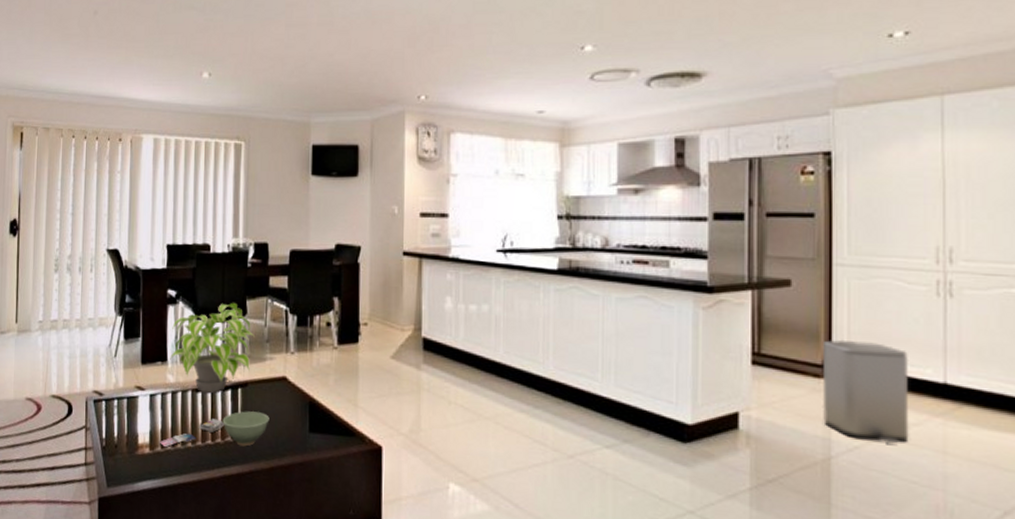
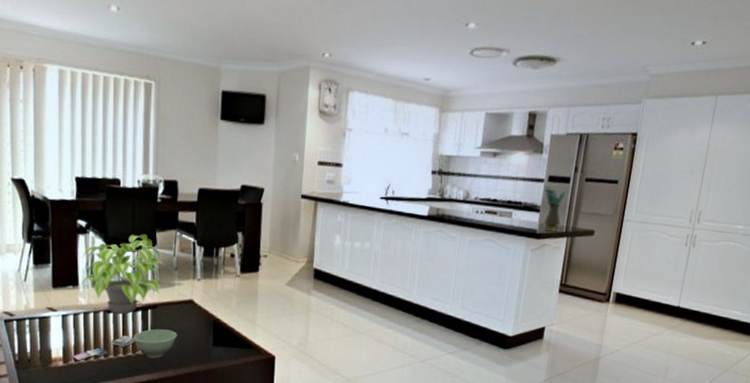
vase: none [710,225,741,284] -> present [543,185,566,232]
pedal bin: present [822,339,909,443] -> none [599,275,660,347]

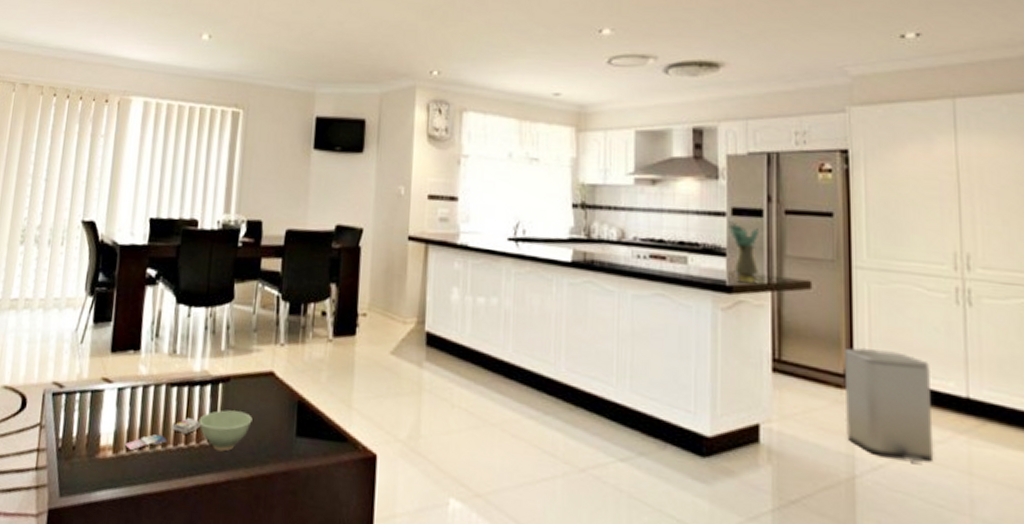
plant: present [81,234,164,314] -> none [144,286,241,389]
pedal bin: none [599,275,660,347] -> present [844,347,934,463]

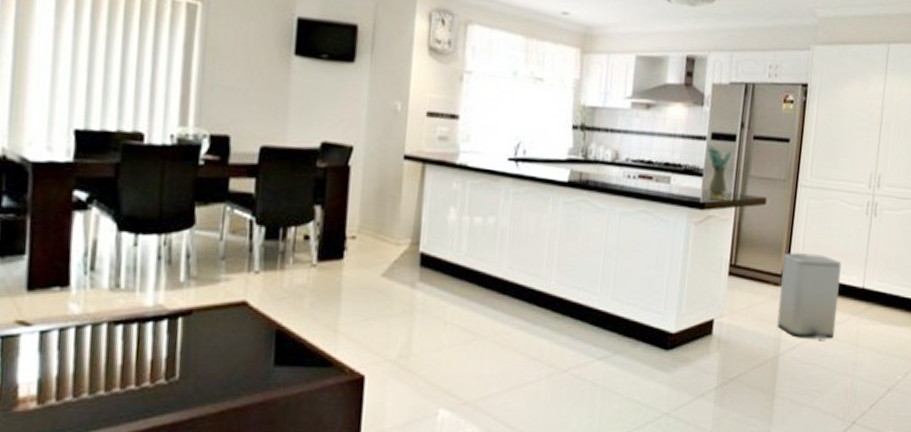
magazine: present [124,418,201,451] -> none [52,357,157,399]
bowl: present [198,410,252,452] -> none [153,345,221,389]

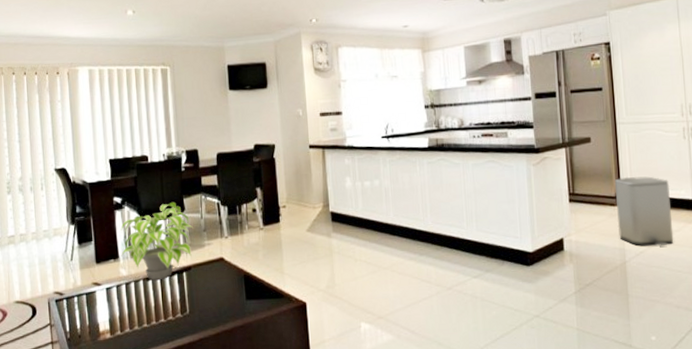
plant: none [74,210,205,326] -> present [120,202,193,281]
vase: present [707,144,732,201] -> none [533,102,556,145]

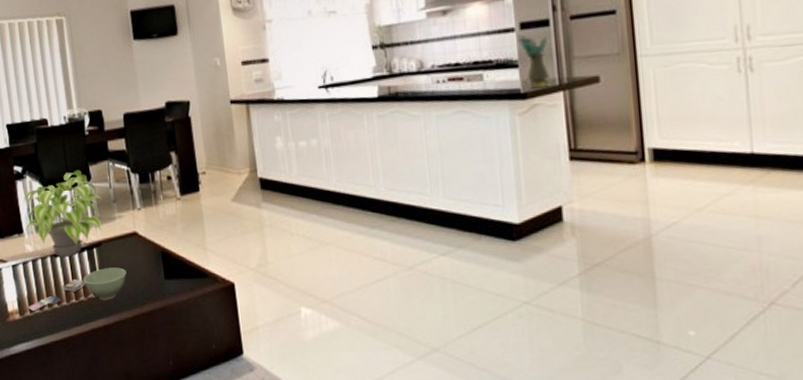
magazine: none [118,300,175,331] -> present [27,279,86,312]
bowl: none [172,289,212,320] -> present [83,267,127,301]
vase: none [533,102,556,145] -> present [517,34,550,89]
pedal bin: present [615,176,674,247] -> none [635,124,723,216]

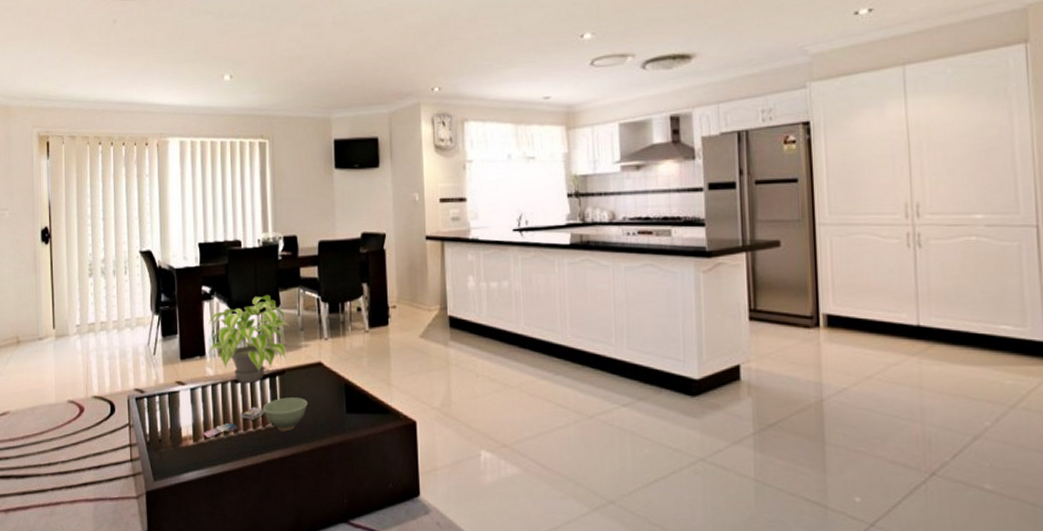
vase: present [517,34,550,89] -> none [706,194,734,248]

